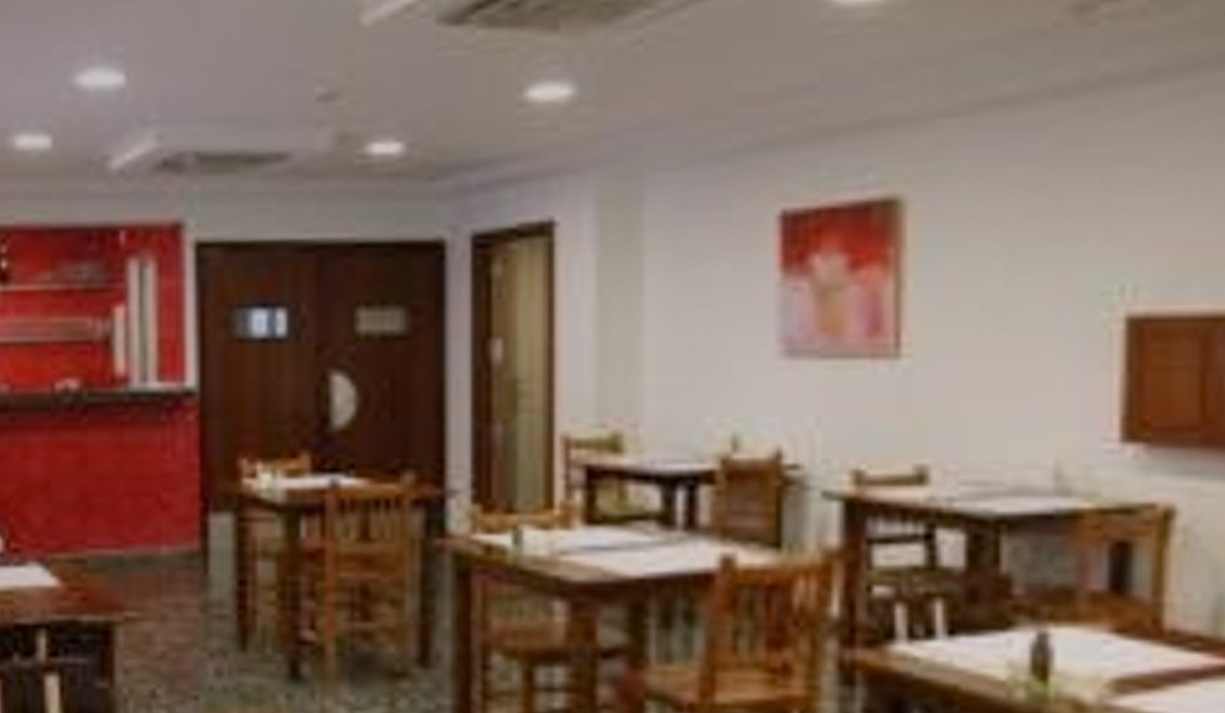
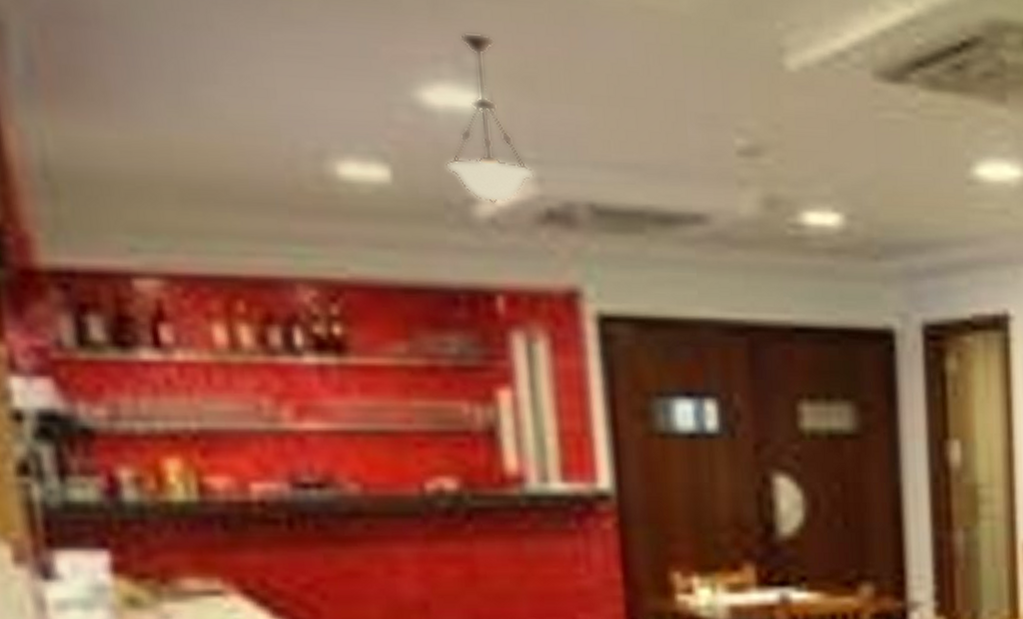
pendant light: none [91,27,155,158] -> present [446,32,533,204]

